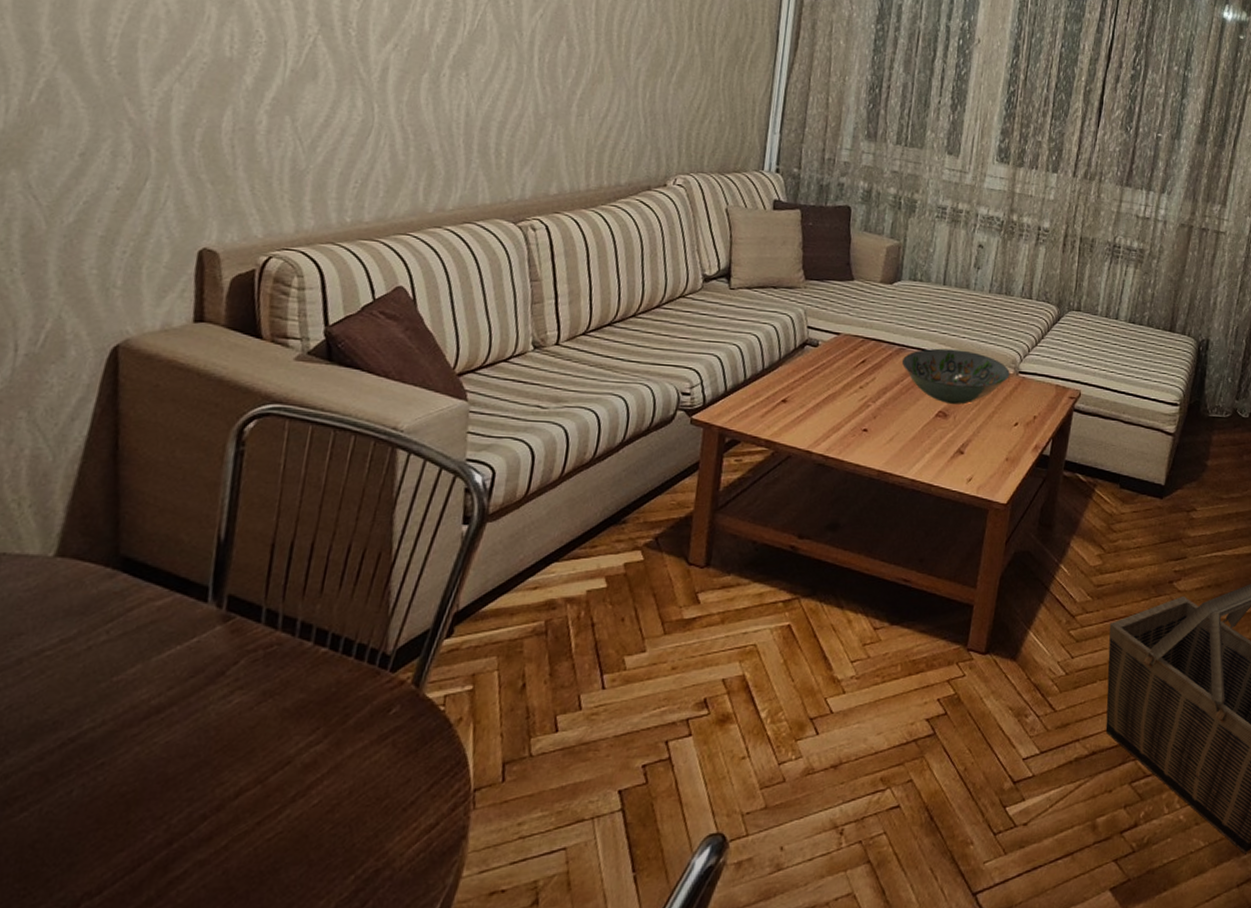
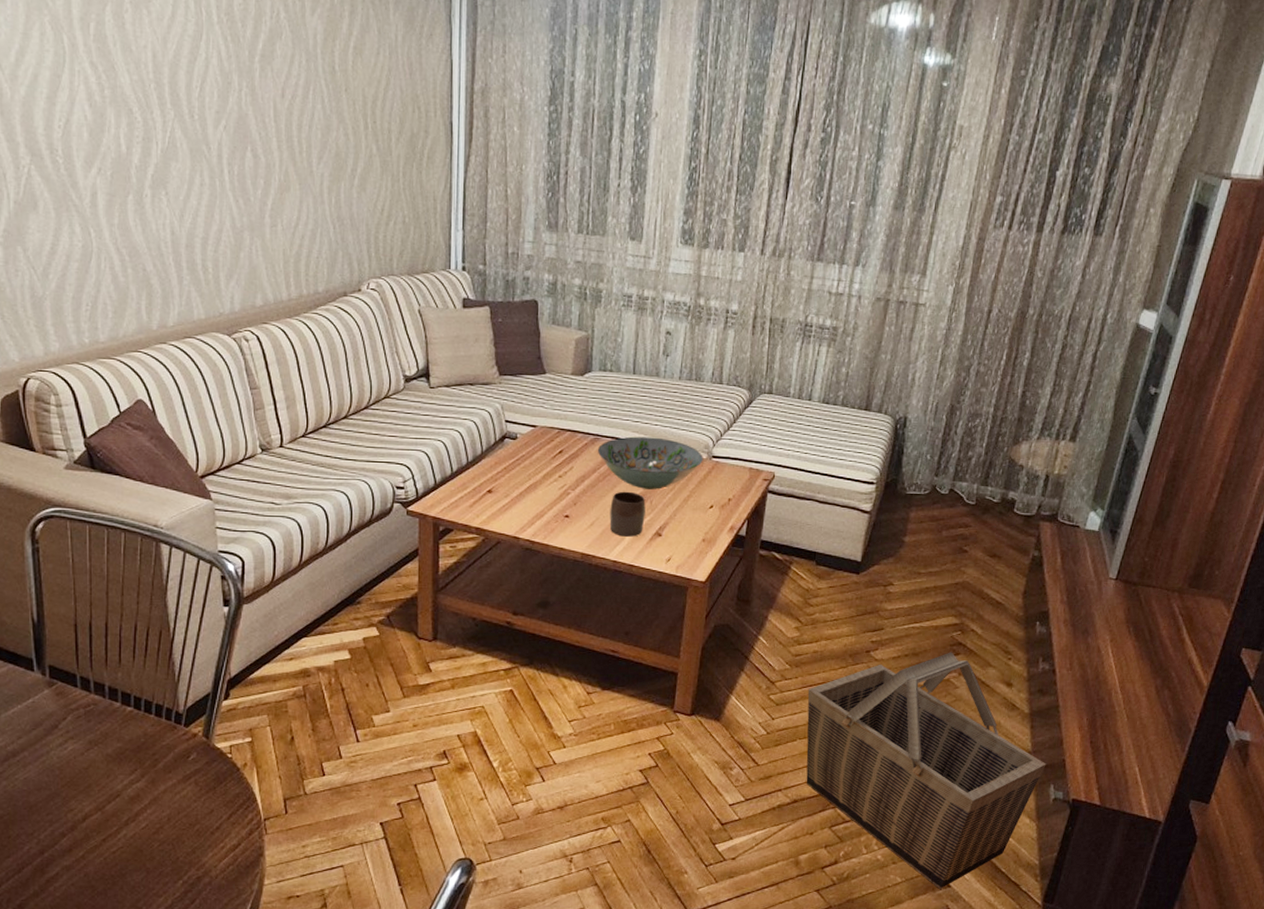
mug: none [910,405,949,454] -> present [609,491,646,537]

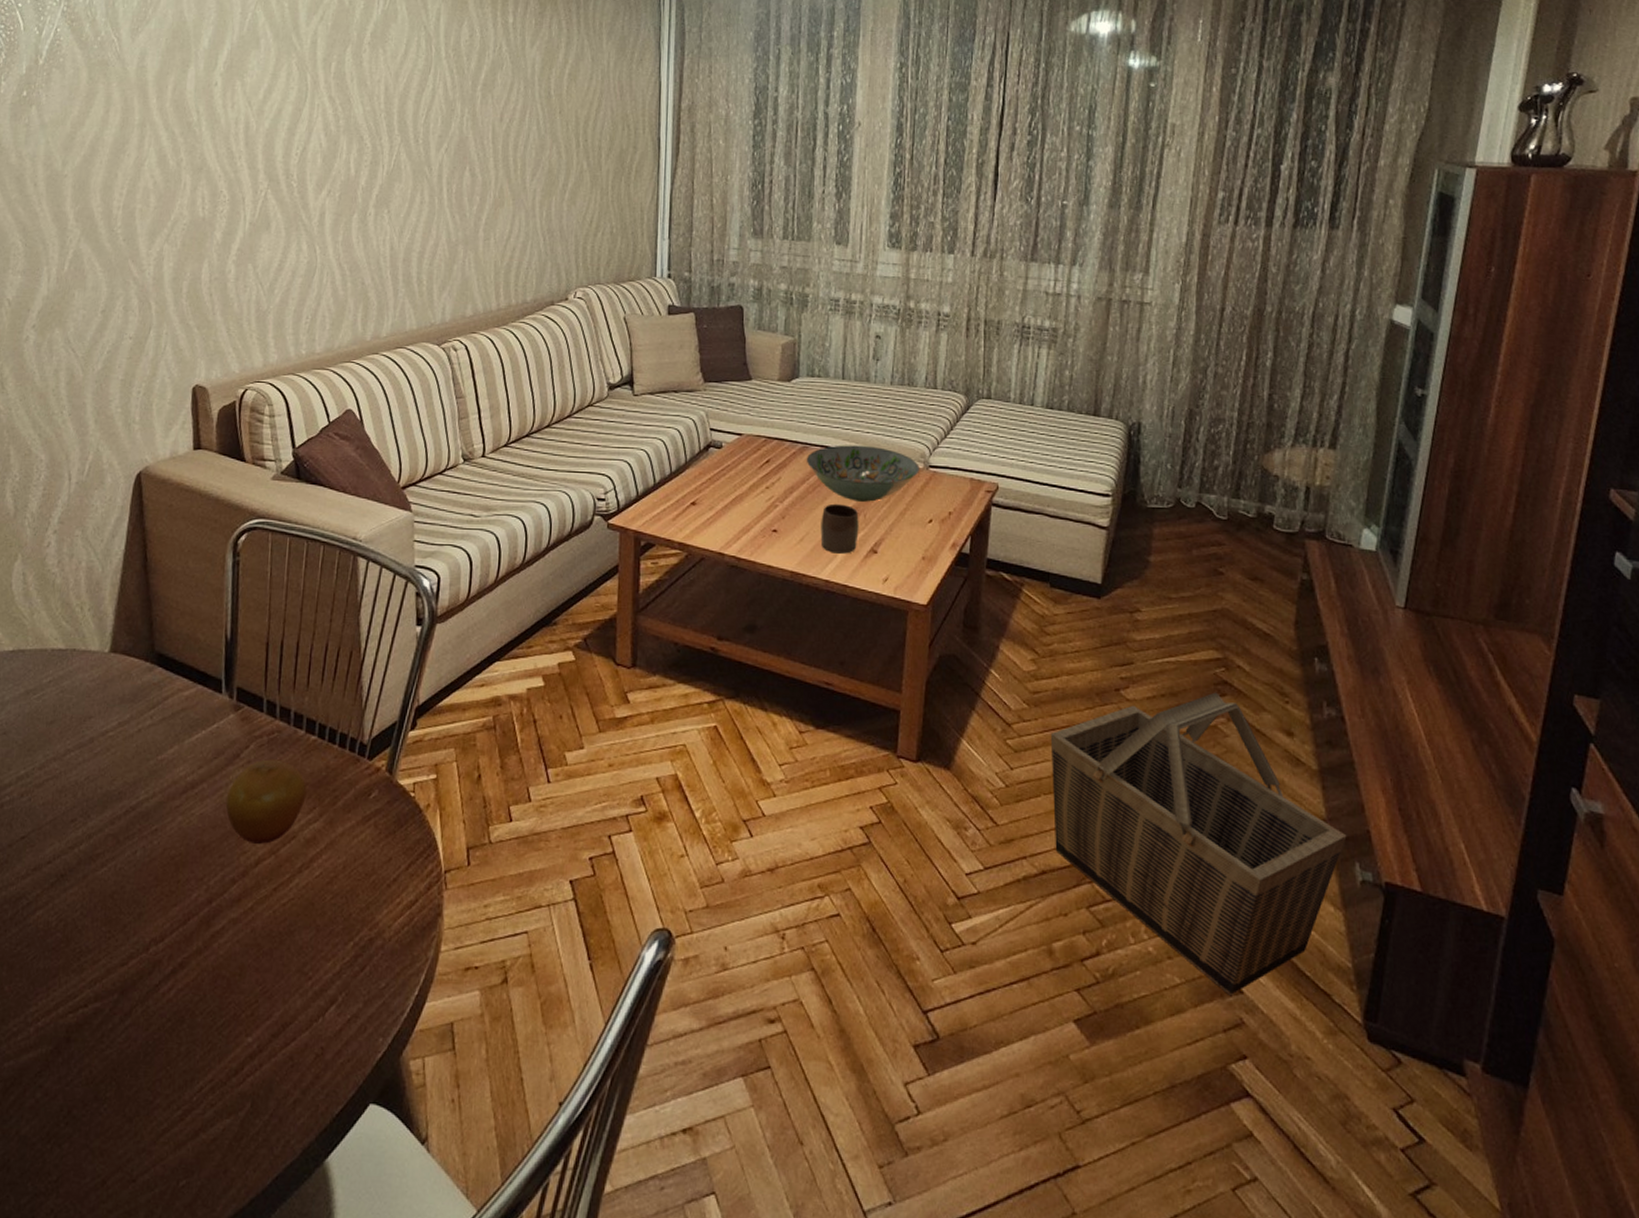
fruit: none [48,729,127,802] -> present [225,759,307,844]

